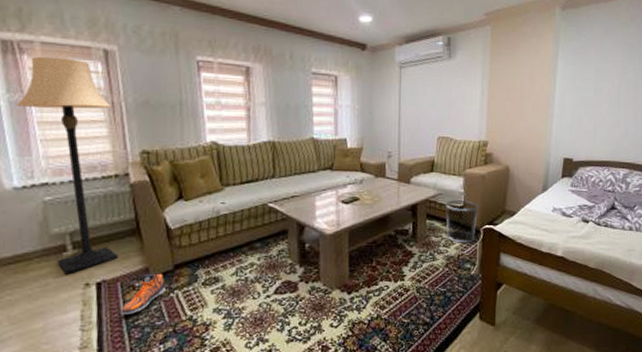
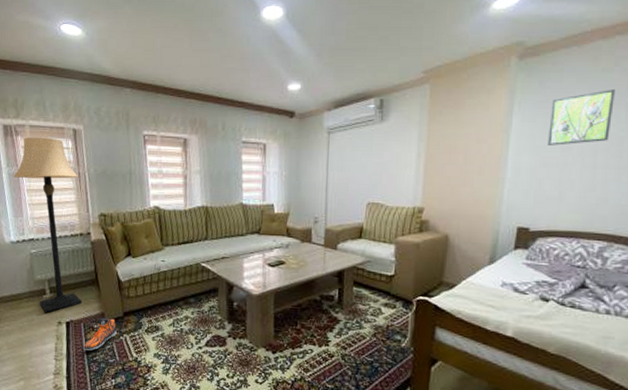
waste bin: present [445,200,478,243] -> none [373,268,411,314]
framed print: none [584,41,631,87] -> present [546,90,615,146]

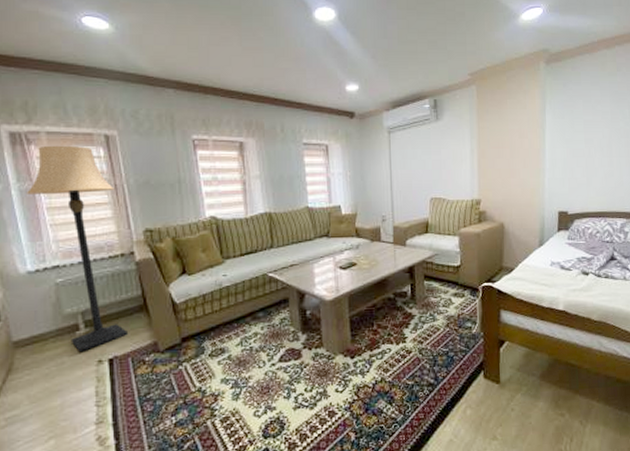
sneaker: present [83,317,117,351] -> none [133,347,174,389]
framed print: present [546,90,615,146] -> none [574,91,620,138]

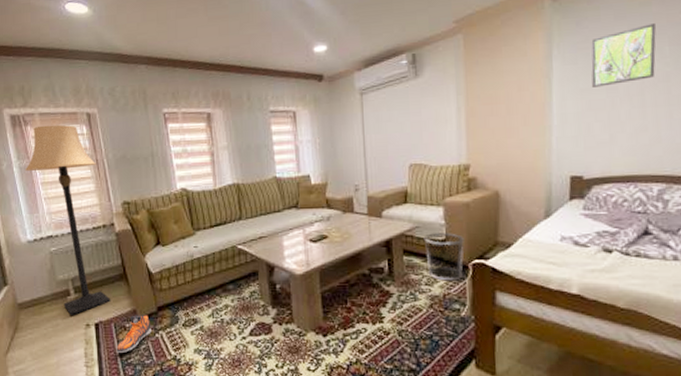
sneaker: none [133,347,174,389] -> present [116,315,151,353]
waste bin: none [442,259,476,302] -> present [423,233,464,281]
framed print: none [574,91,620,138] -> present [591,24,656,87]

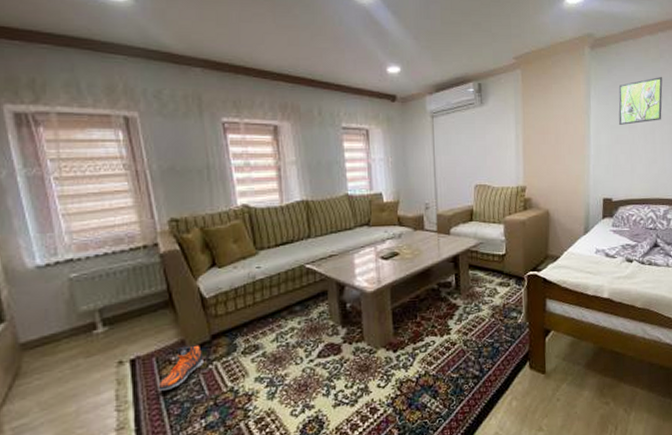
lamp: present [24,124,110,316] -> none [33,127,151,354]
waste bin: present [423,233,464,281] -> none [486,248,521,292]

